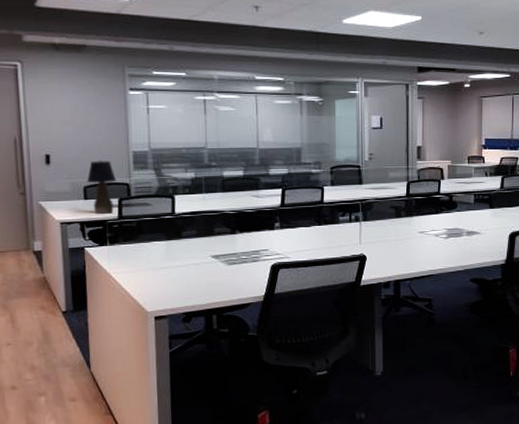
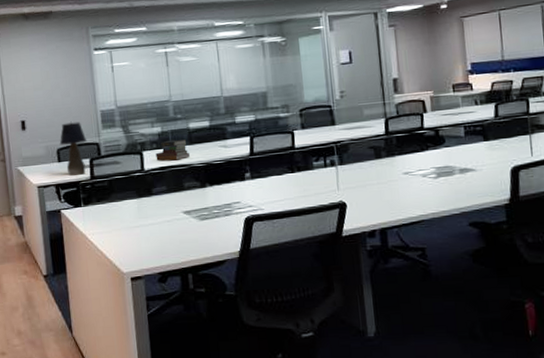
books: none [188,186,222,206] -> present [156,139,190,161]

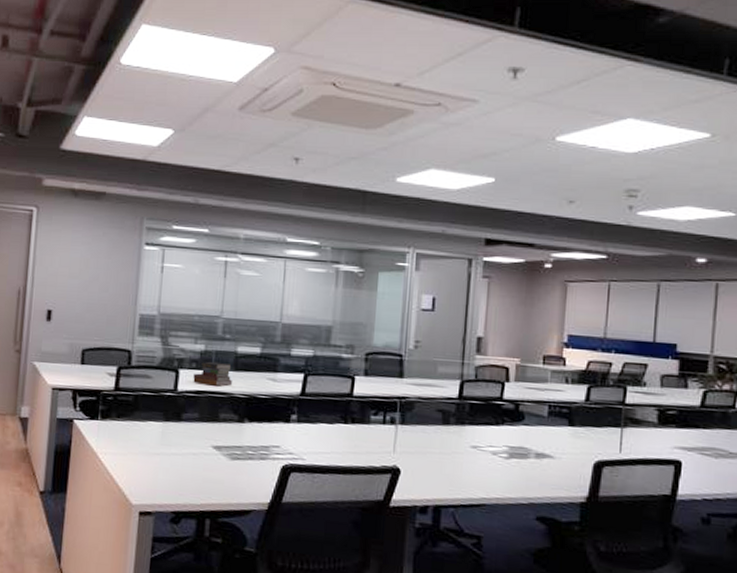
table lamp: present [59,121,87,177] -> none [86,320,119,384]

